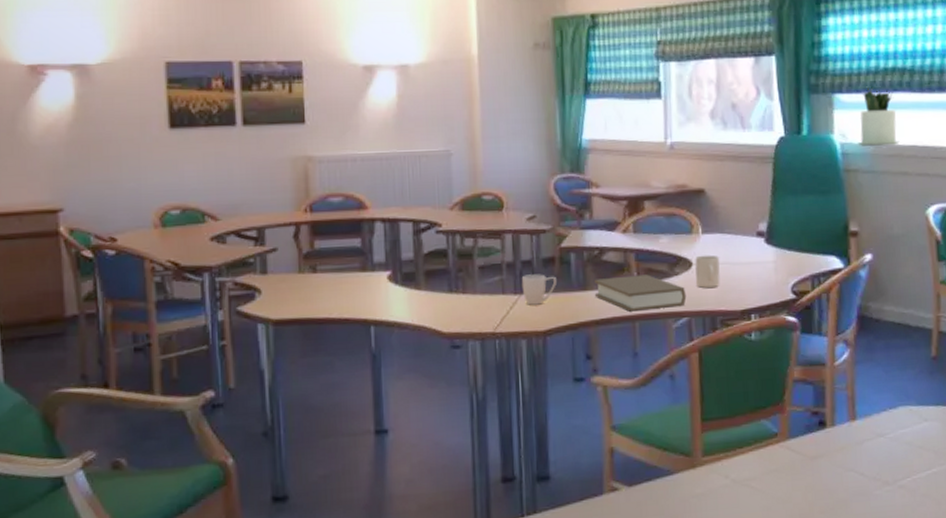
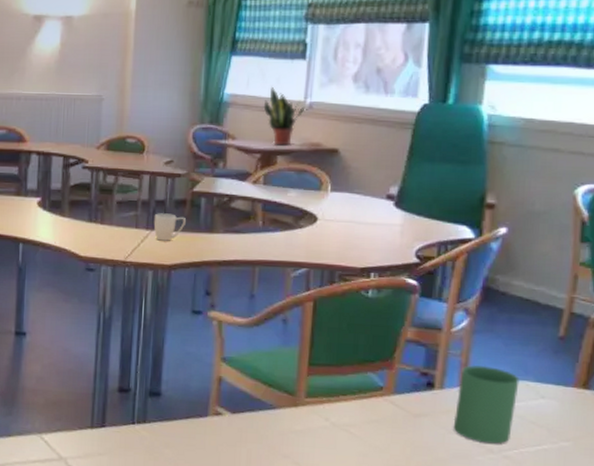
book: present [594,274,687,312] -> none [219,223,308,257]
potted plant: none [624,128,667,190] -> present [263,86,306,146]
cup: present [695,255,720,289] -> none [318,211,346,244]
cup: none [848,395,904,476] -> present [453,364,520,444]
planter: present [858,87,900,147] -> none [507,60,556,122]

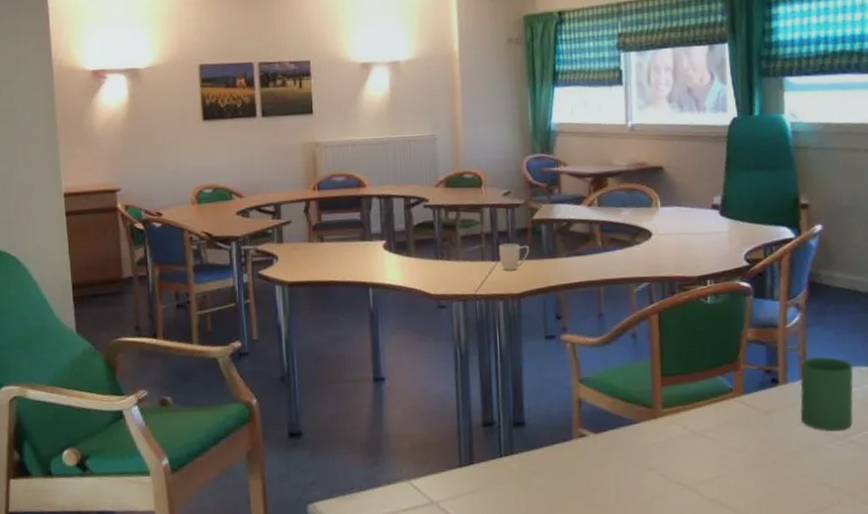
potted plant: present [263,86,306,146] -> none [589,113,628,168]

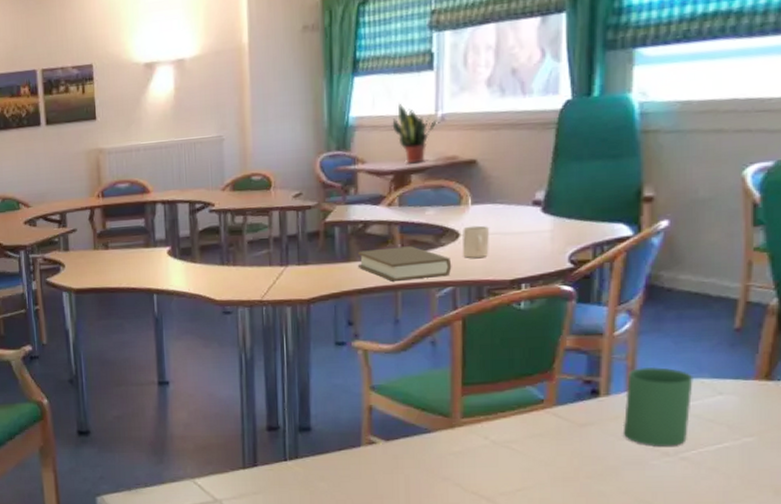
mug: present [498,243,529,271] -> none [287,247,321,276]
book: none [563,244,647,277] -> present [357,246,452,281]
potted plant: none [589,113,628,168] -> present [392,103,437,164]
cup: none [654,226,678,256] -> present [462,225,490,259]

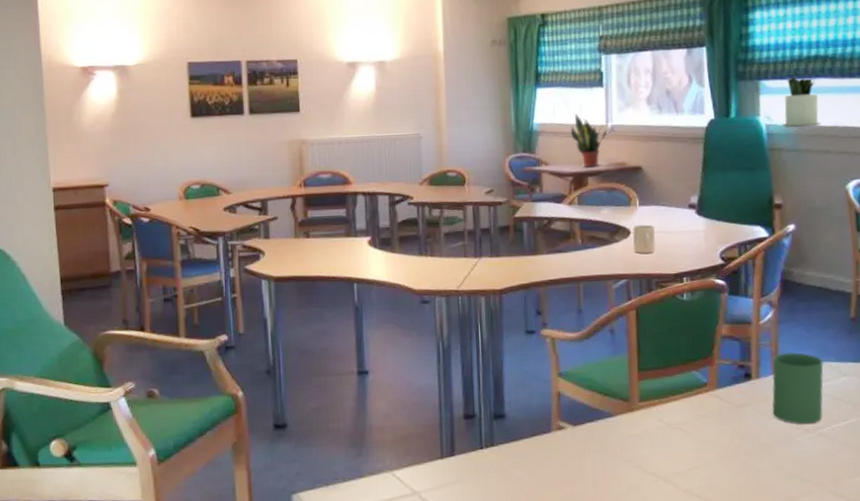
book: present [357,246,452,281] -> none [544,241,625,274]
planter: none [661,37,716,104] -> present [782,74,822,128]

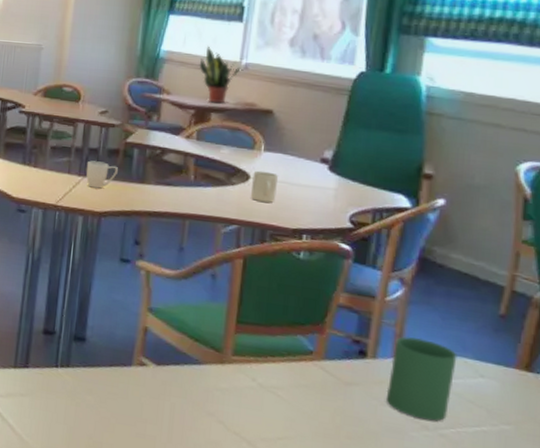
mug: none [480,240,511,267] -> present [86,160,118,189]
planter: present [782,74,822,128] -> none [446,35,497,97]

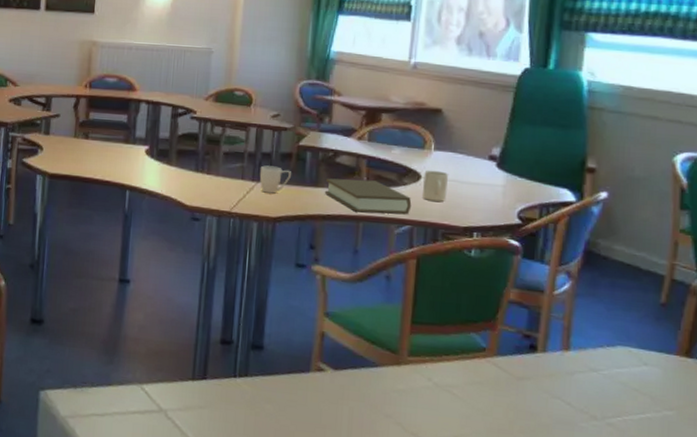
book: none [151,175,240,214] -> present [324,178,412,214]
potted plant: present [199,45,241,104] -> none [369,45,410,104]
cup: present [386,336,457,421] -> none [556,328,622,411]

